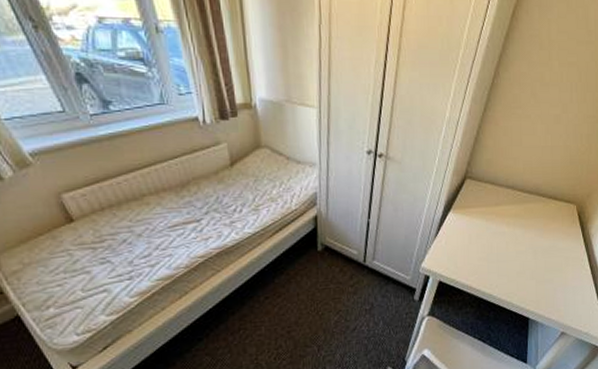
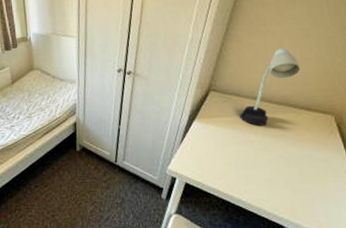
desk lamp: none [494,134,550,217] -> present [239,48,300,126]

